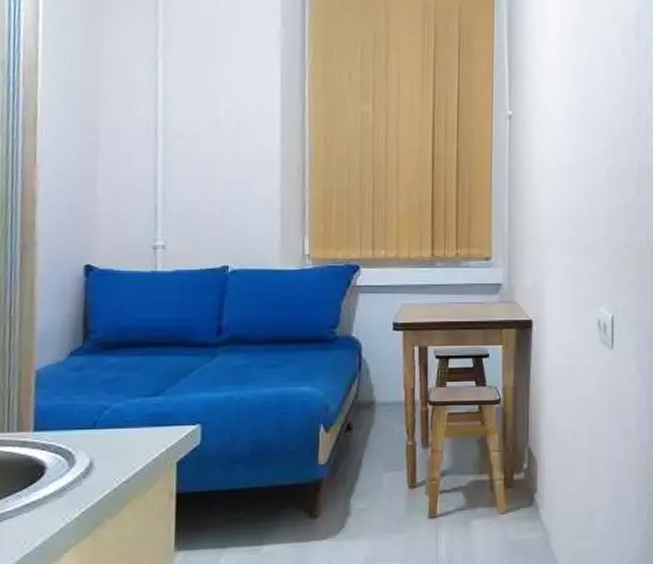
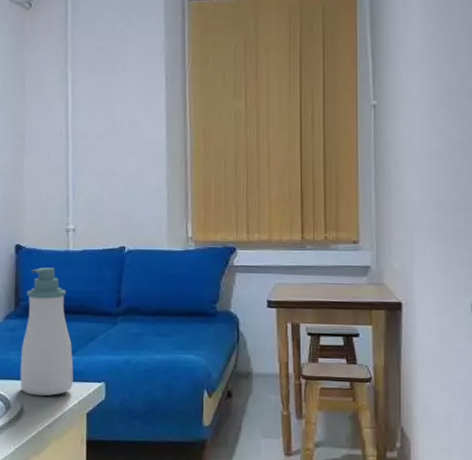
soap bottle: none [88,292,161,447] -> present [20,268,74,397]

